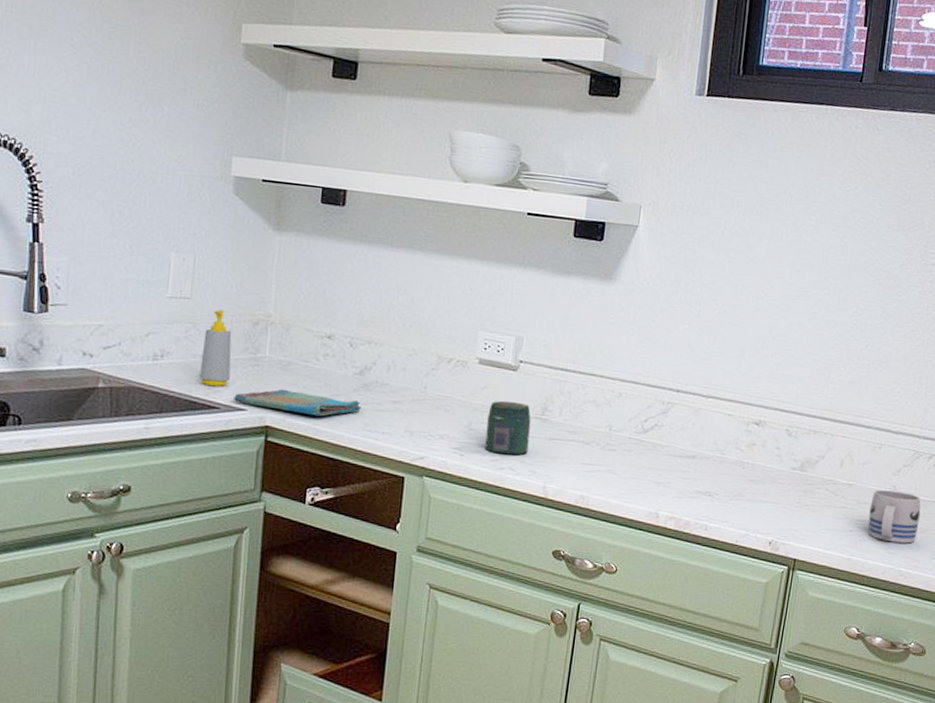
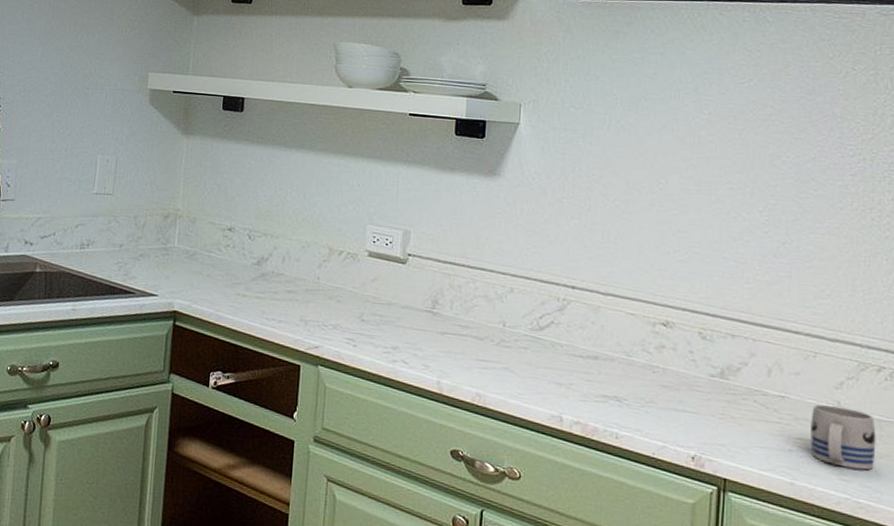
soap bottle: present [199,309,232,386] -> none [118,204,146,273]
dish towel: present [234,389,361,417] -> none [147,276,259,304]
jar: present [485,400,531,455] -> none [377,292,422,348]

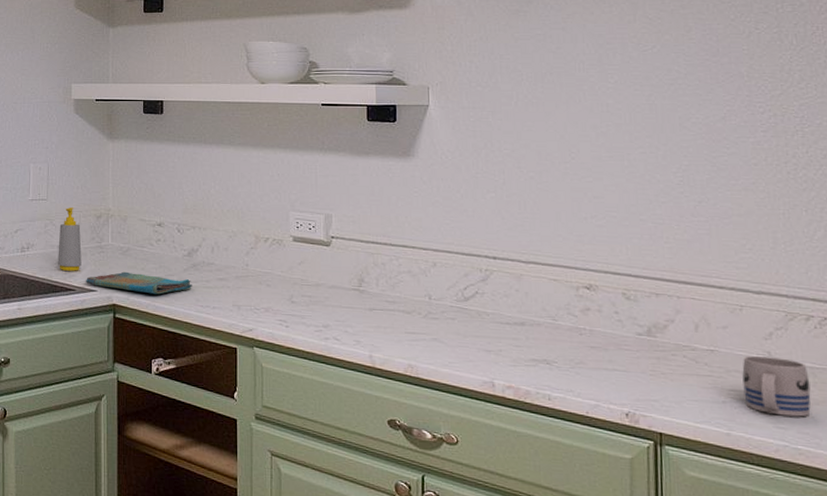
soap bottle: none [118,204,146,273] -> present [58,207,82,271]
dish towel: none [147,276,259,304] -> present [86,271,192,295]

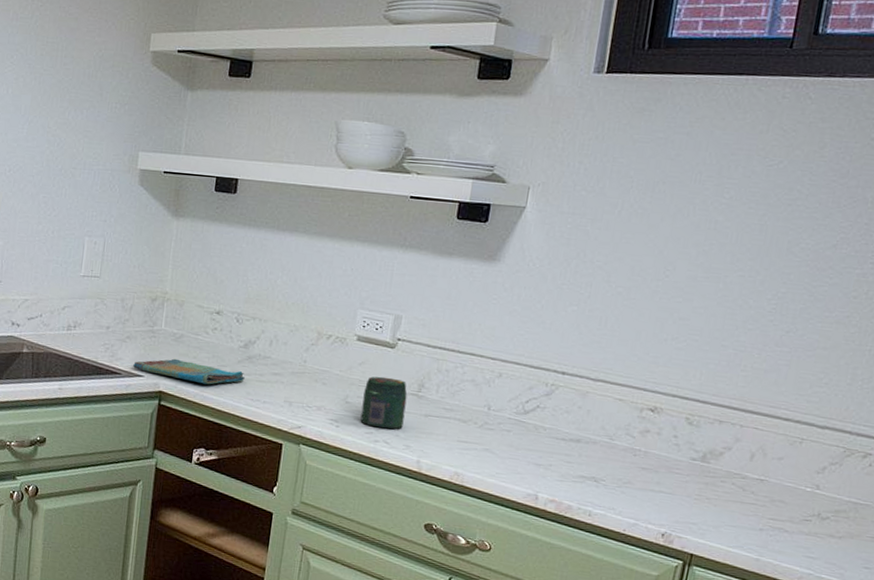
soap bottle: present [58,207,82,271] -> none [105,287,134,355]
jar: none [307,274,350,326] -> present [360,376,408,430]
mug: present [742,356,811,417] -> none [782,487,851,549]

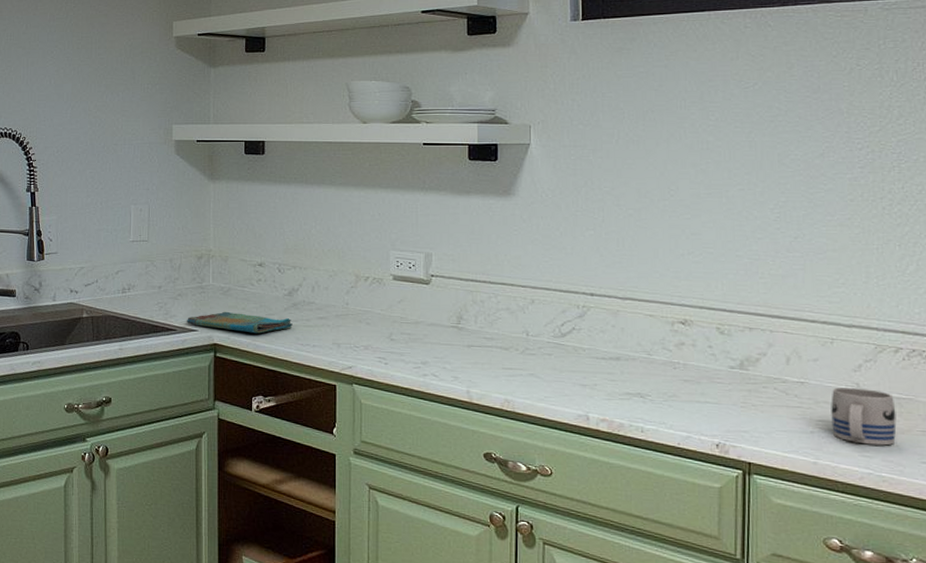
jar: present [360,376,408,430] -> none [407,312,448,362]
mug: none [782,487,851,549] -> present [831,387,897,446]

